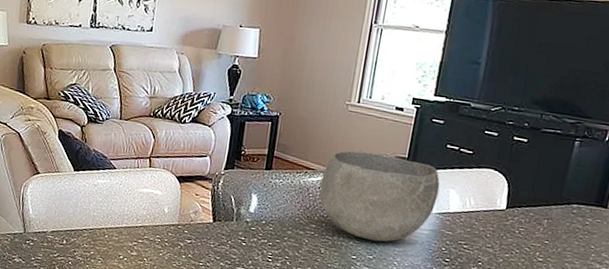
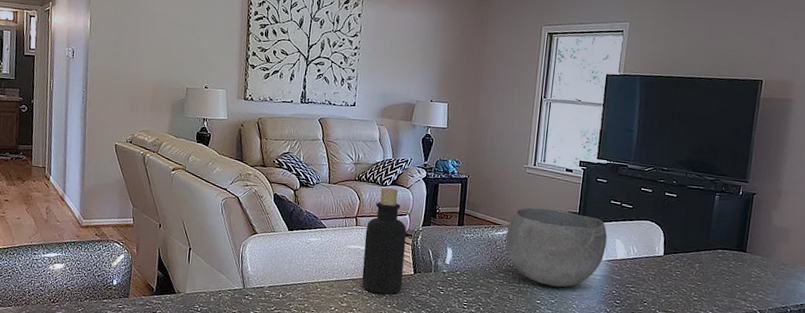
bottle: none [154,125,207,244] -> present [361,187,407,294]

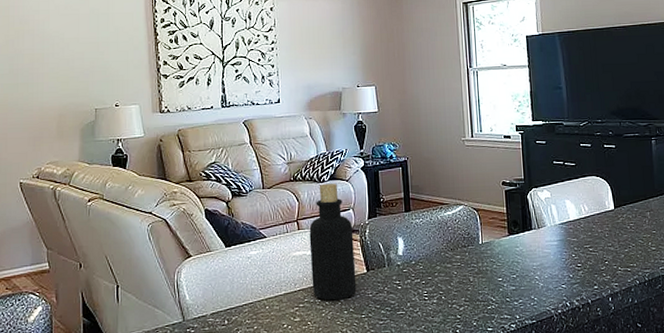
bowl: present [505,207,608,287] -> none [456,179,558,261]

